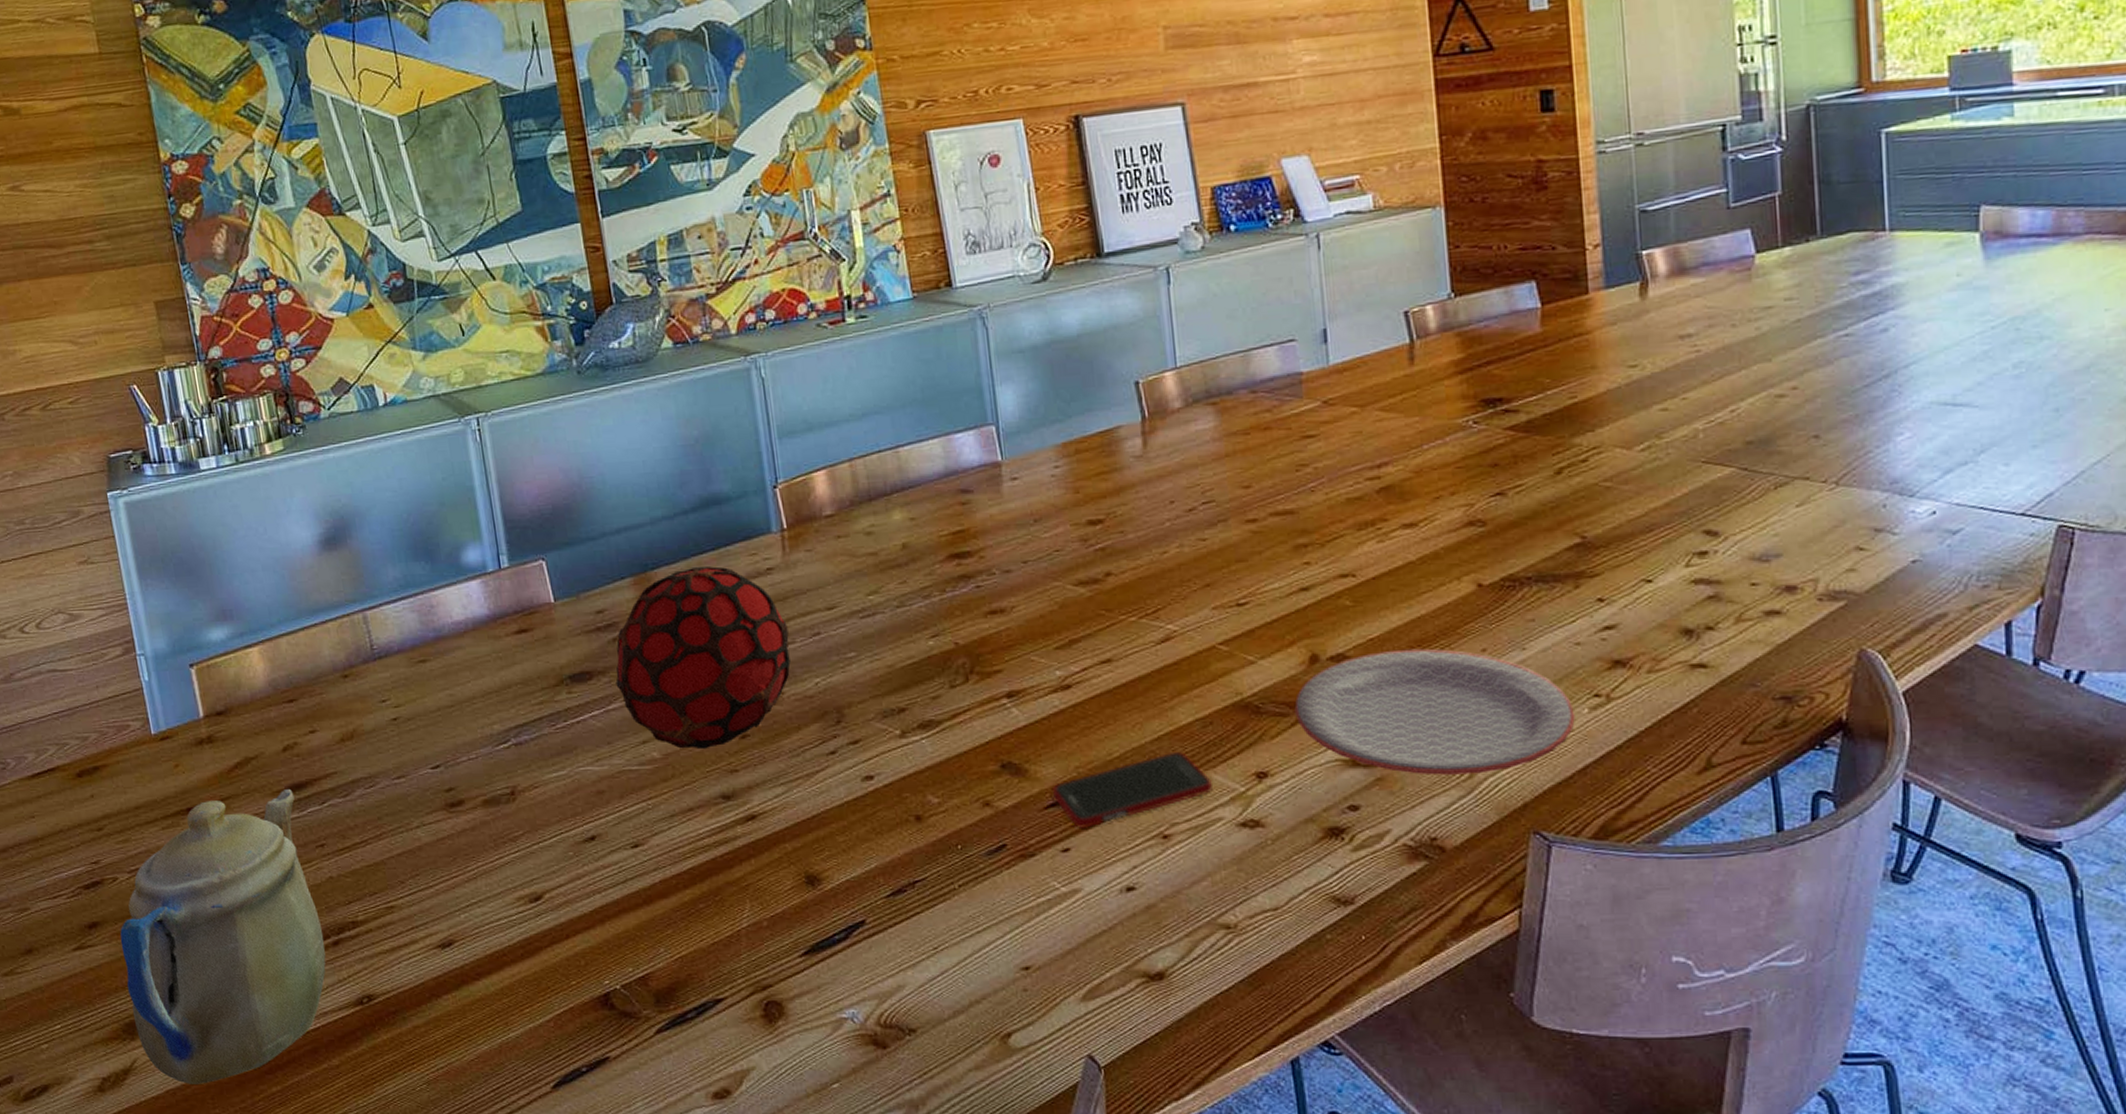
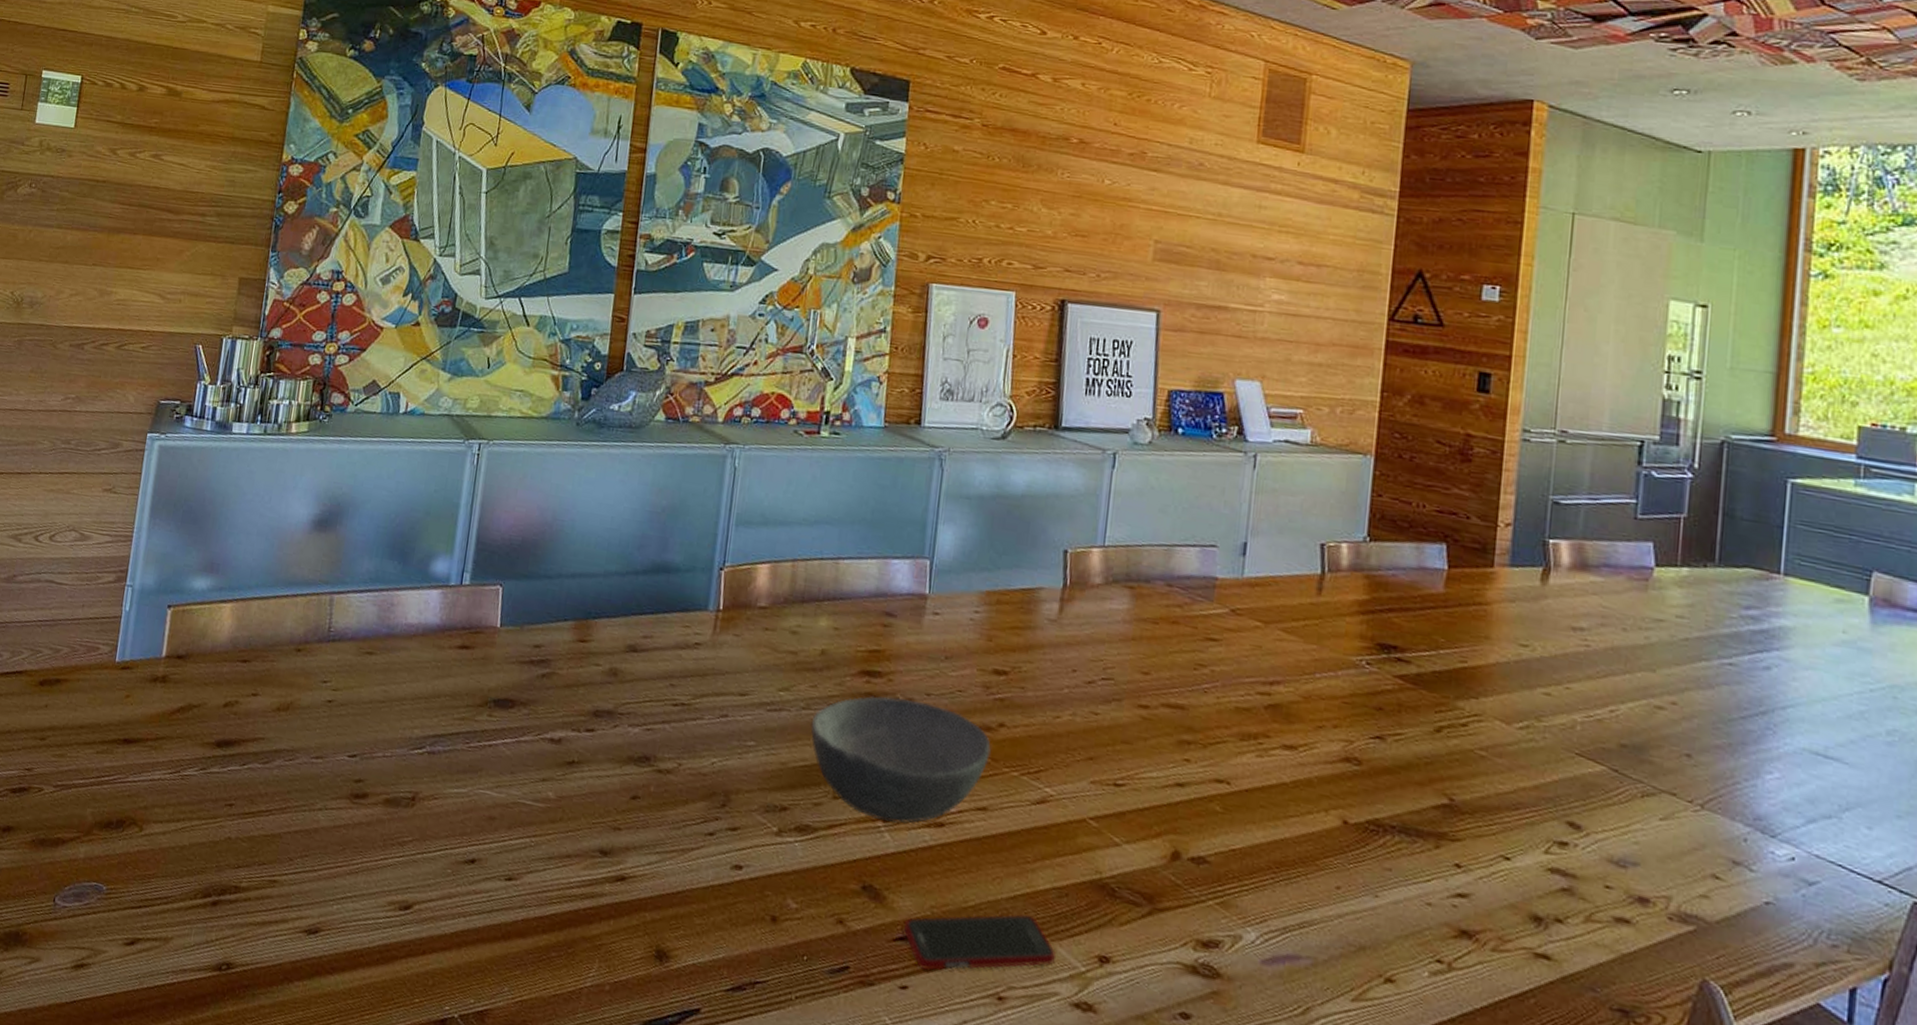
teapot: present [120,789,326,1086] -> none [12,736,221,1013]
decorative orb: present [615,566,791,750] -> none [533,624,701,801]
bowl: none [909,570,1103,698] -> present [810,695,991,824]
plate: present [1294,648,1575,775] -> none [1147,863,1415,1015]

